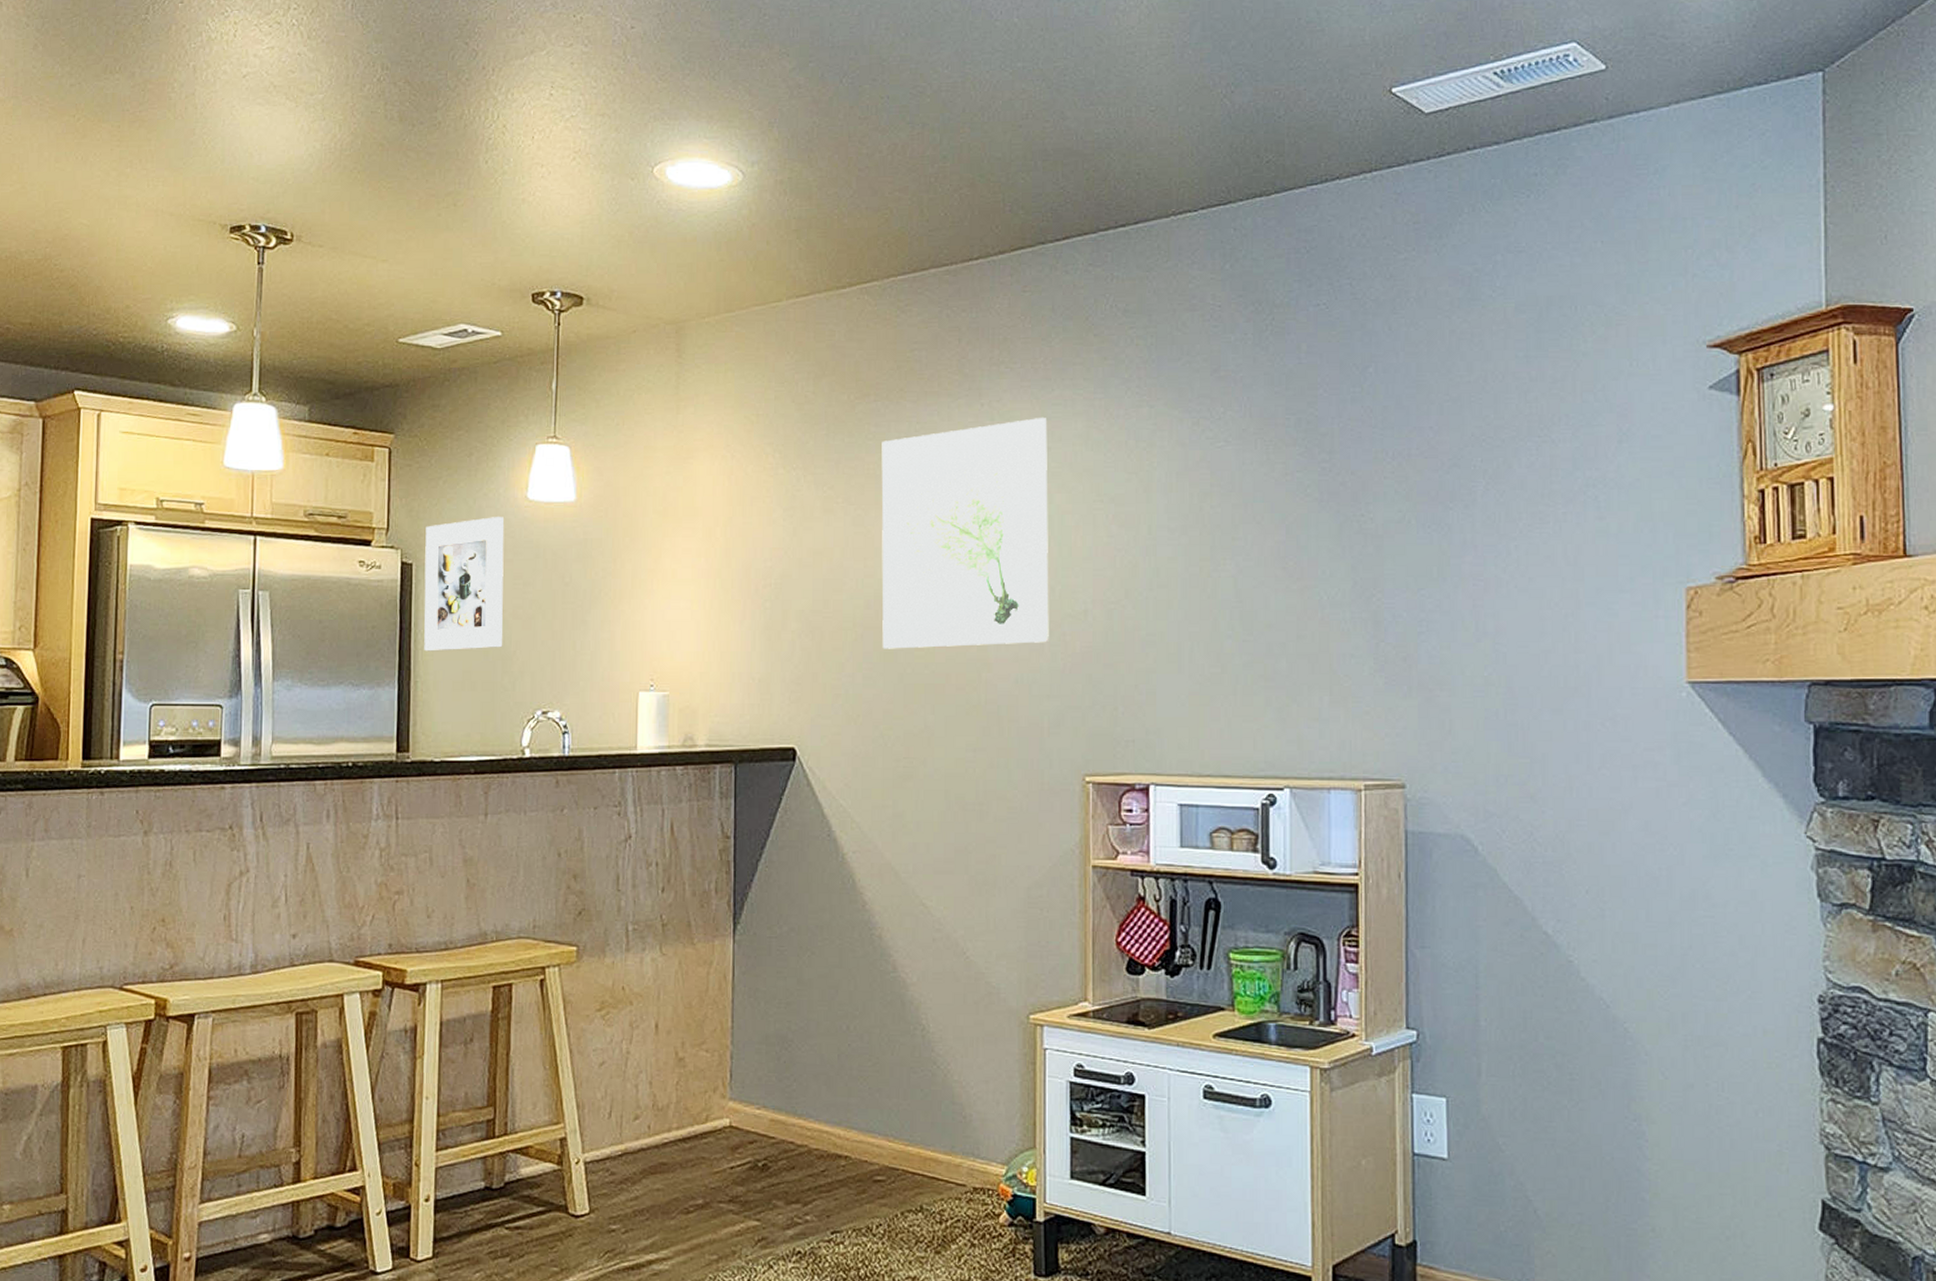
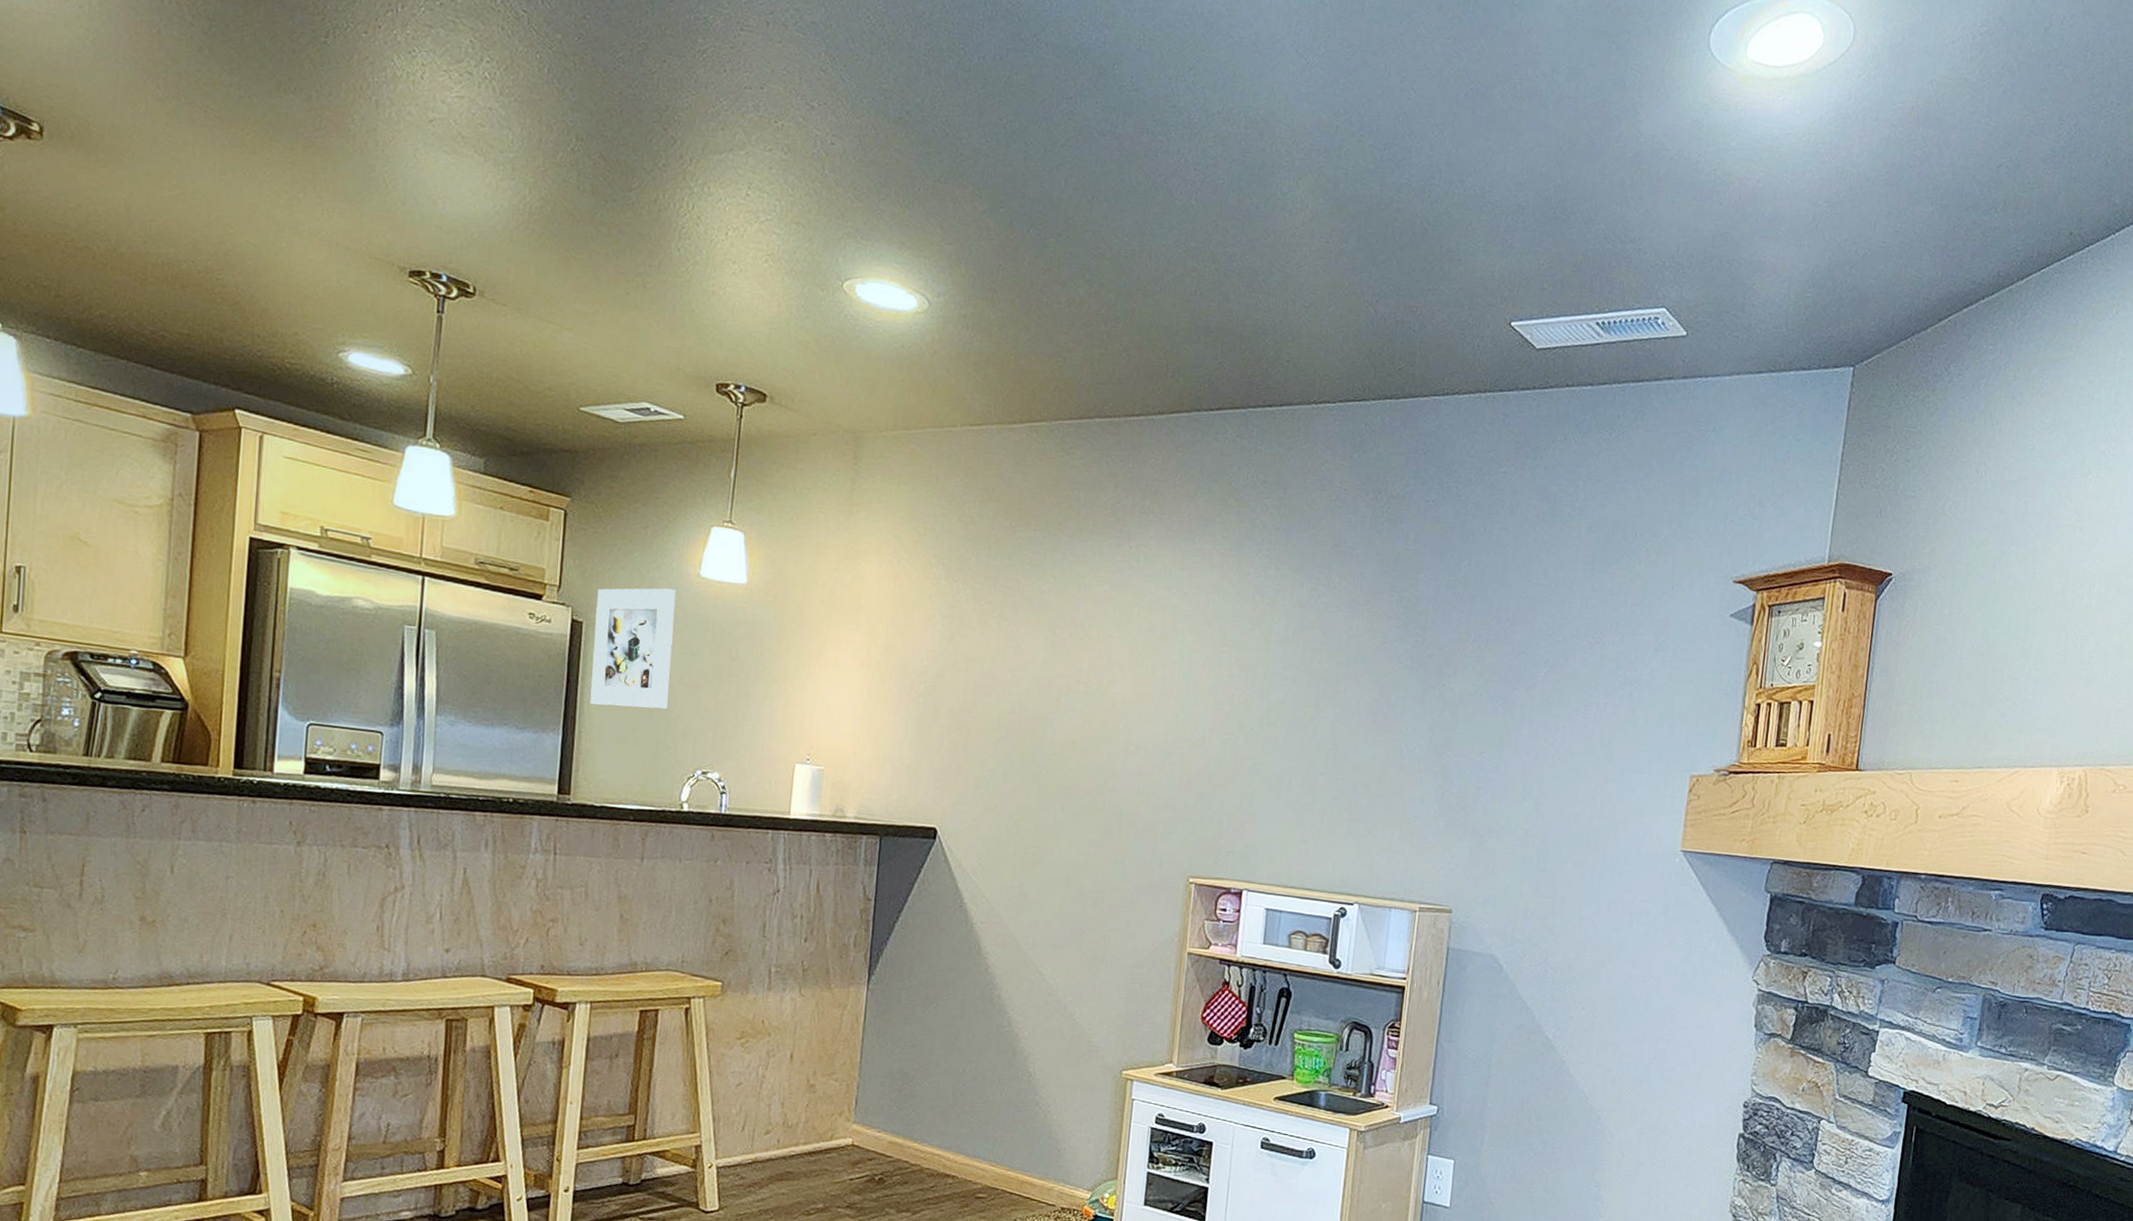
wall art: present [881,418,1049,649] -> none [1022,565,1186,761]

